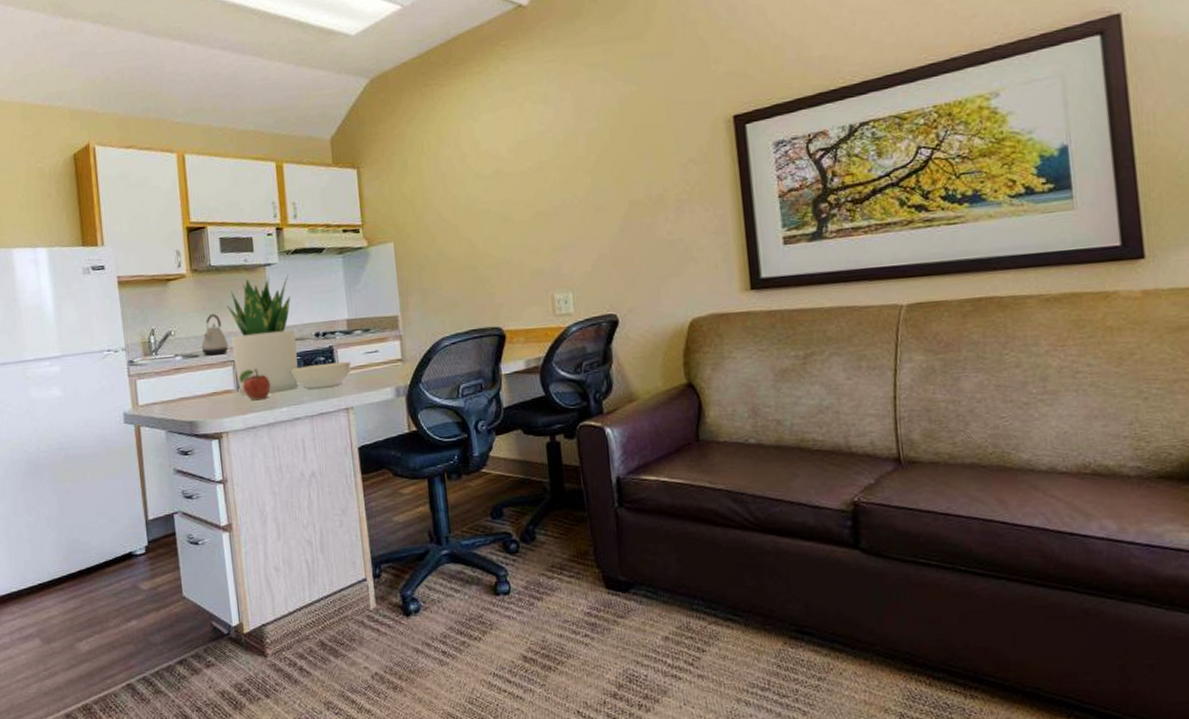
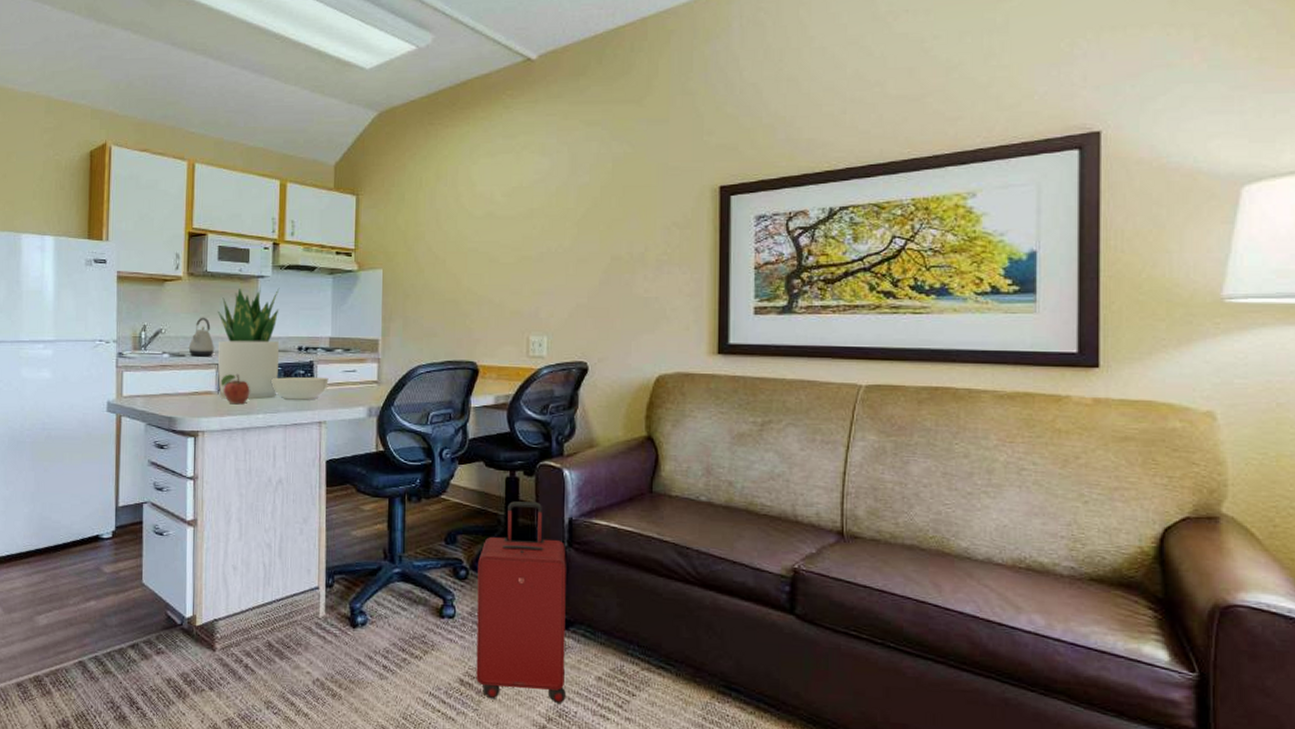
suitcase: none [527,465,634,672] -> present [476,501,566,703]

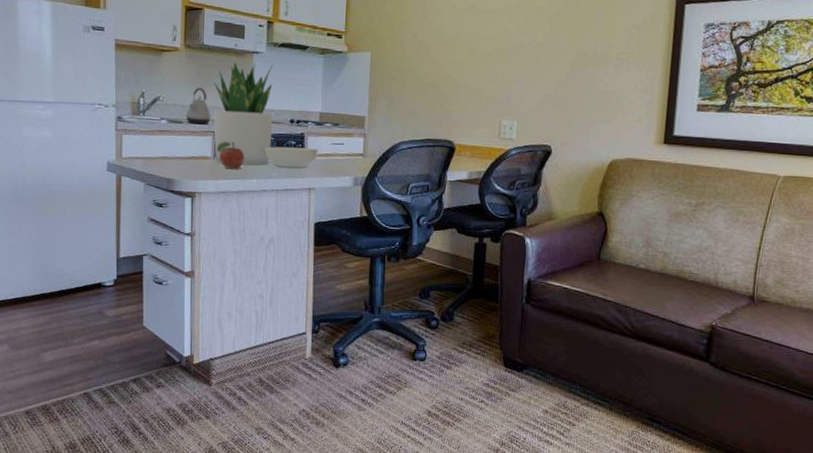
suitcase: present [476,501,566,703] -> none [442,263,524,431]

